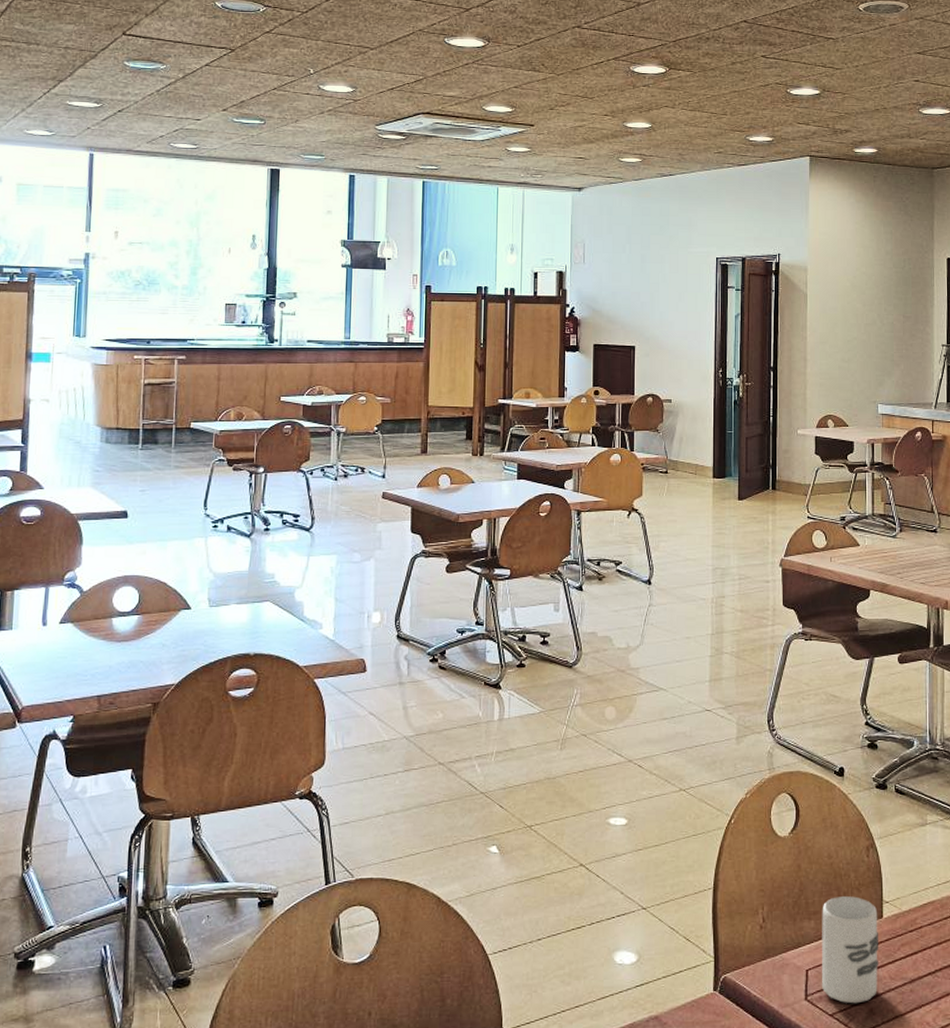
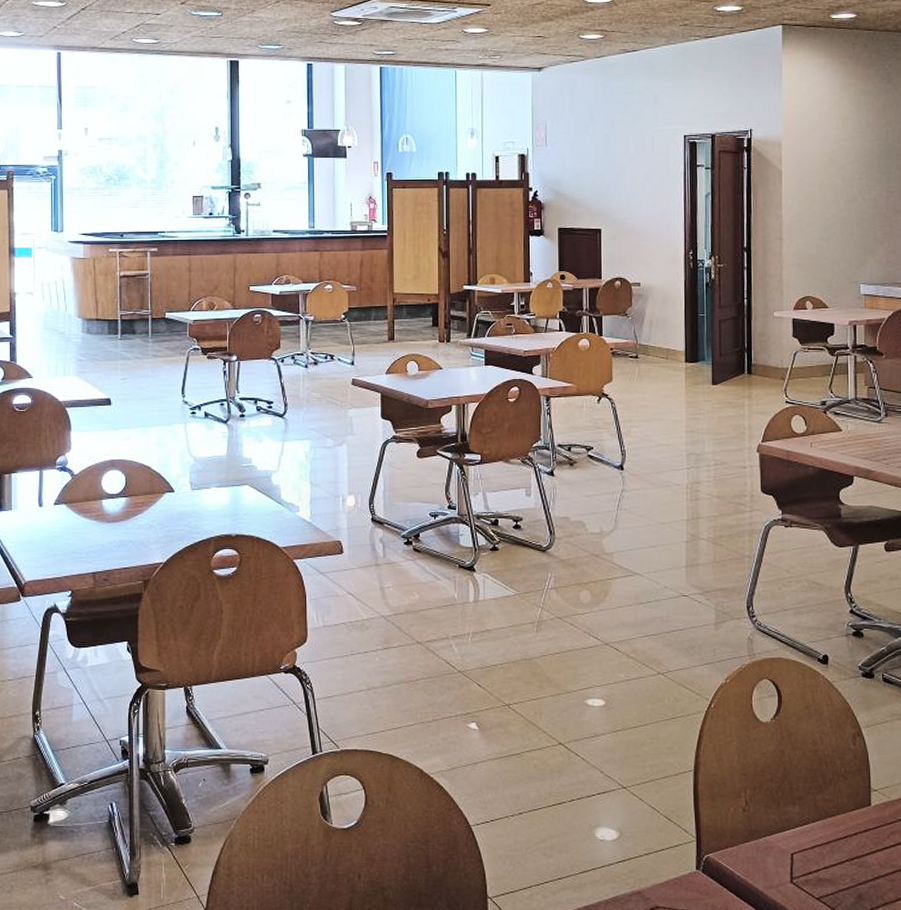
cup: present [821,895,879,1004] -> none [807,782,867,889]

